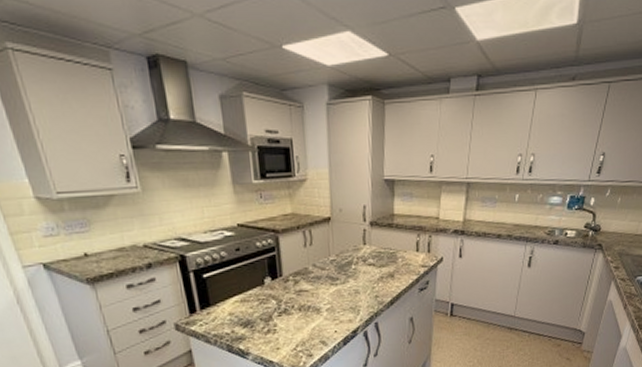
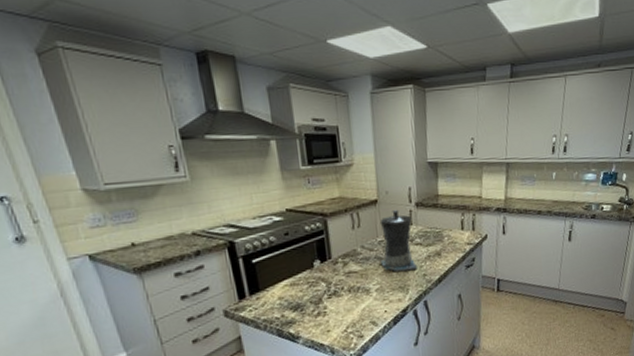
coffee maker: none [332,227,369,293] -> present [380,209,417,273]

